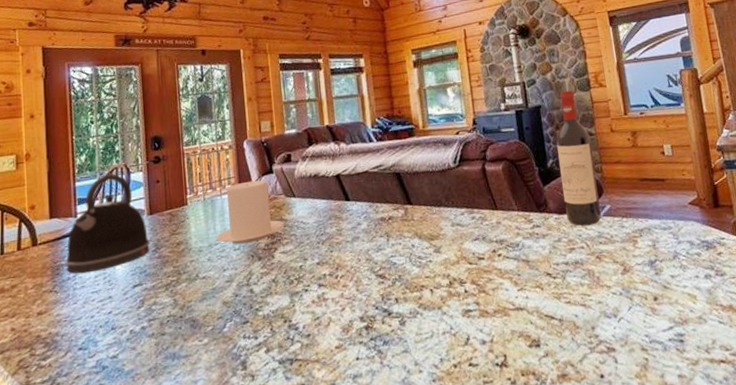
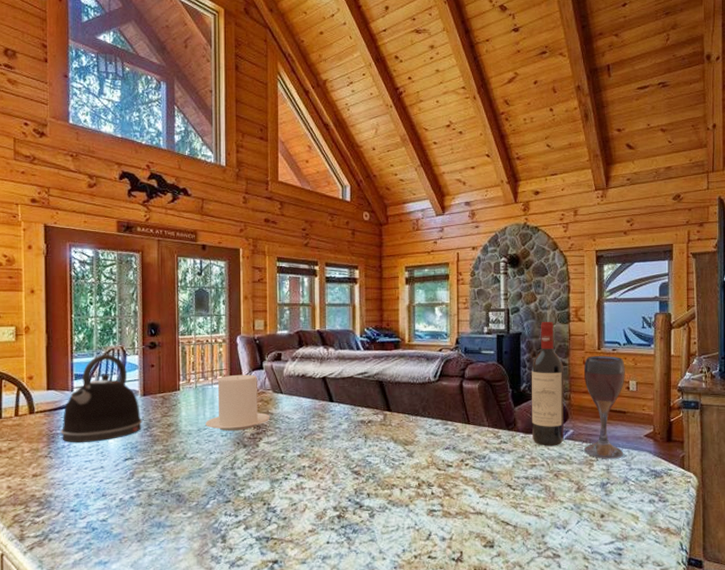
cup: none [612,120,669,234] -> present [583,356,625,459]

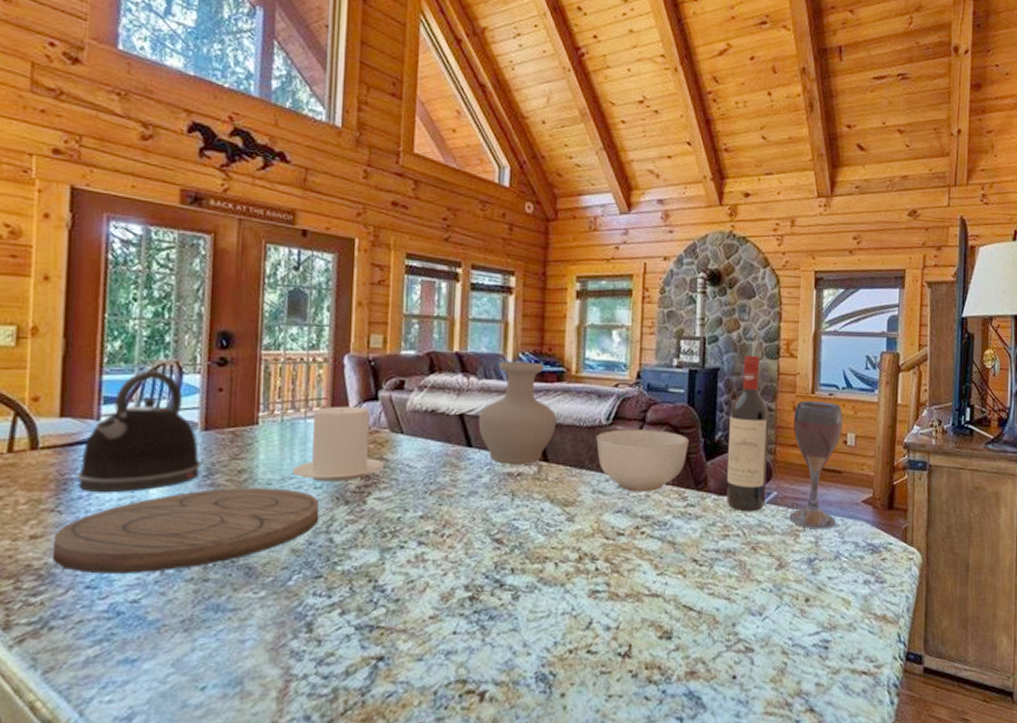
cutting board: none [48,437,226,501] -> present [52,488,320,574]
vase: none [337,335,396,415] -> present [478,361,557,466]
bowl: none [427,384,500,432] -> present [596,429,689,491]

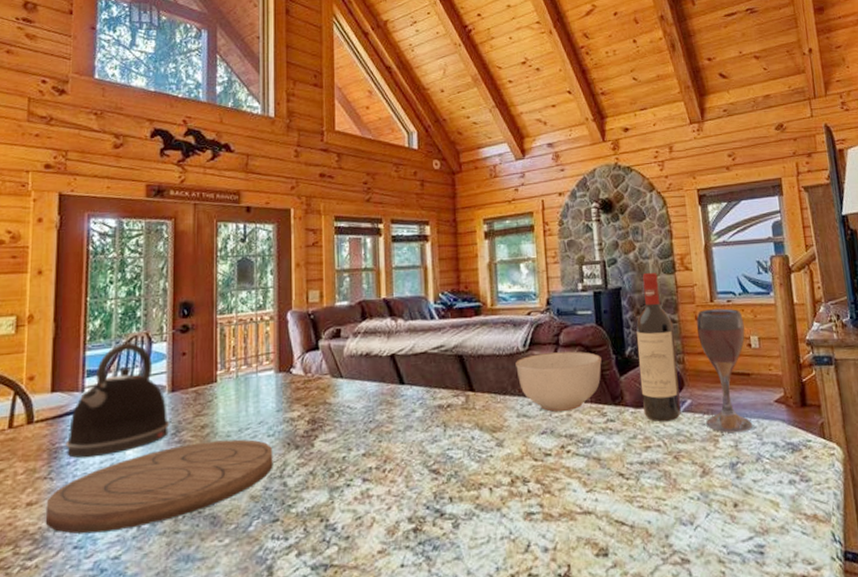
candle: present [293,406,384,481] -> none [248,356,328,429]
vase: present [478,361,557,466] -> none [408,300,479,398]

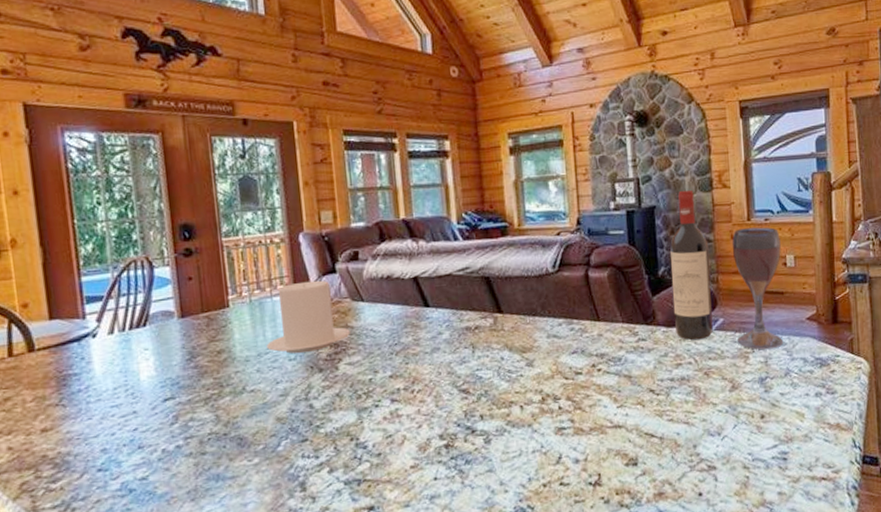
cutting board: present [45,439,273,534] -> none [61,363,298,457]
kettle: present [65,343,170,458] -> none [73,267,184,385]
candle: none [248,356,328,429] -> present [267,280,350,354]
bowl: present [515,351,602,412] -> none [545,271,634,332]

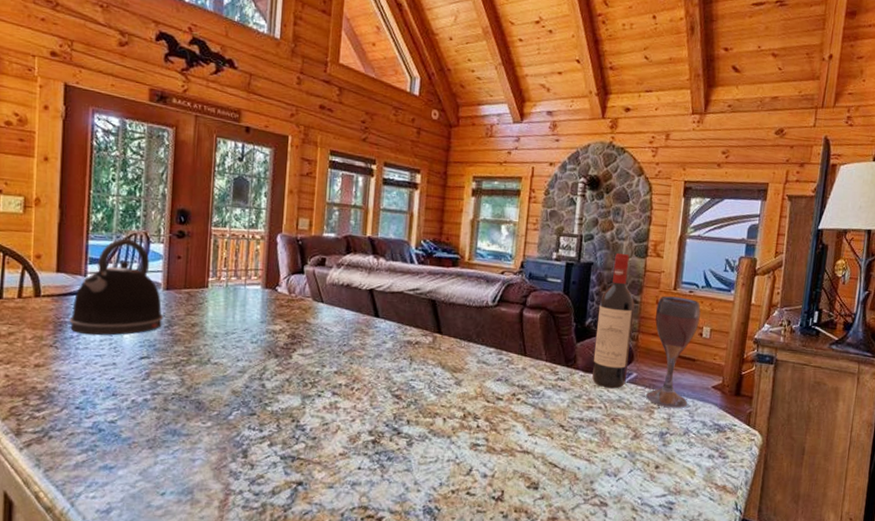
kettle: none [73,267,184,385] -> present [69,238,164,335]
candle: present [267,280,350,354] -> none [234,276,307,339]

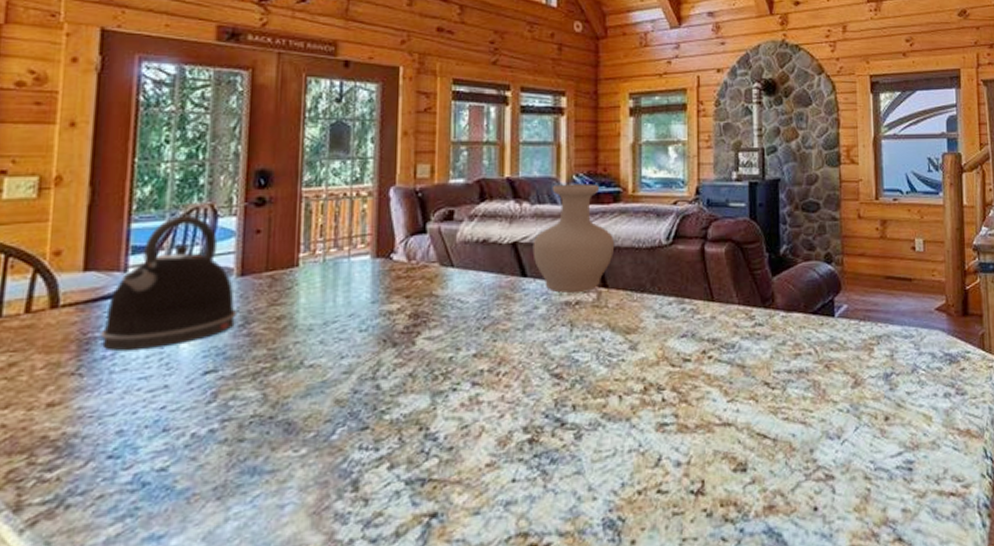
vase: none [385,246,451,336] -> present [532,184,615,294]
wine bottle: present [592,253,635,388] -> none [794,165,836,327]
cup: present [645,296,701,409] -> none [858,207,911,342]

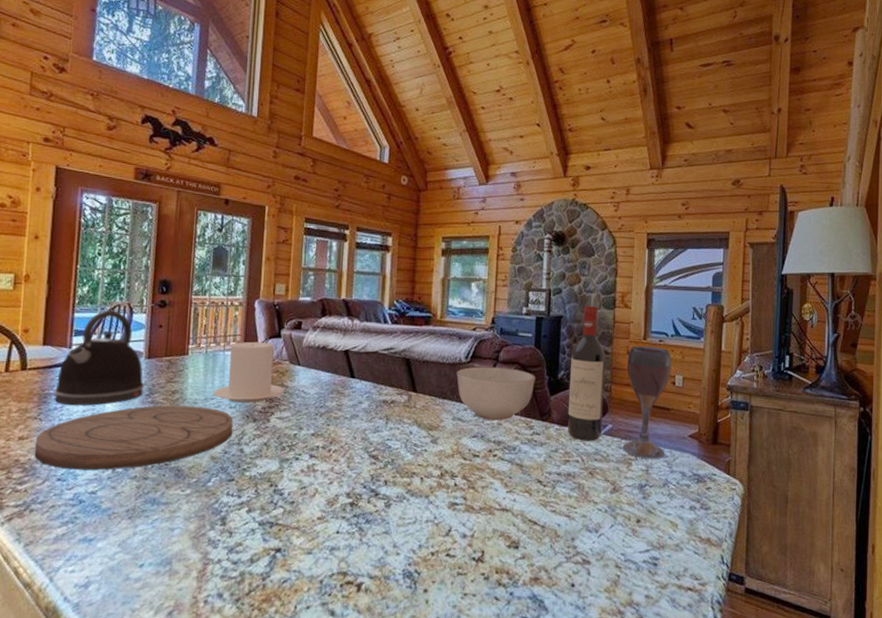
cutting board: none [71,333,366,441] -> present [34,405,234,470]
candle: none [336,240,434,323] -> present [213,341,284,403]
vase: present [532,184,615,294] -> none [360,307,424,395]
bowl: none [657,247,753,313] -> present [456,366,535,420]
wine bottle: none [794,165,836,327] -> present [567,306,606,440]
cup: none [858,207,911,342] -> present [622,346,672,460]

